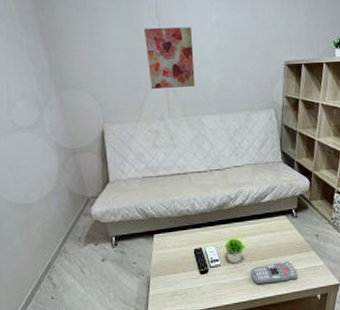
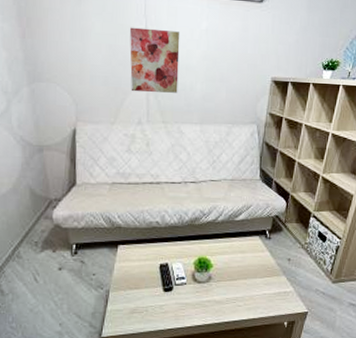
remote control: present [251,261,298,284] -> none [217,284,266,307]

